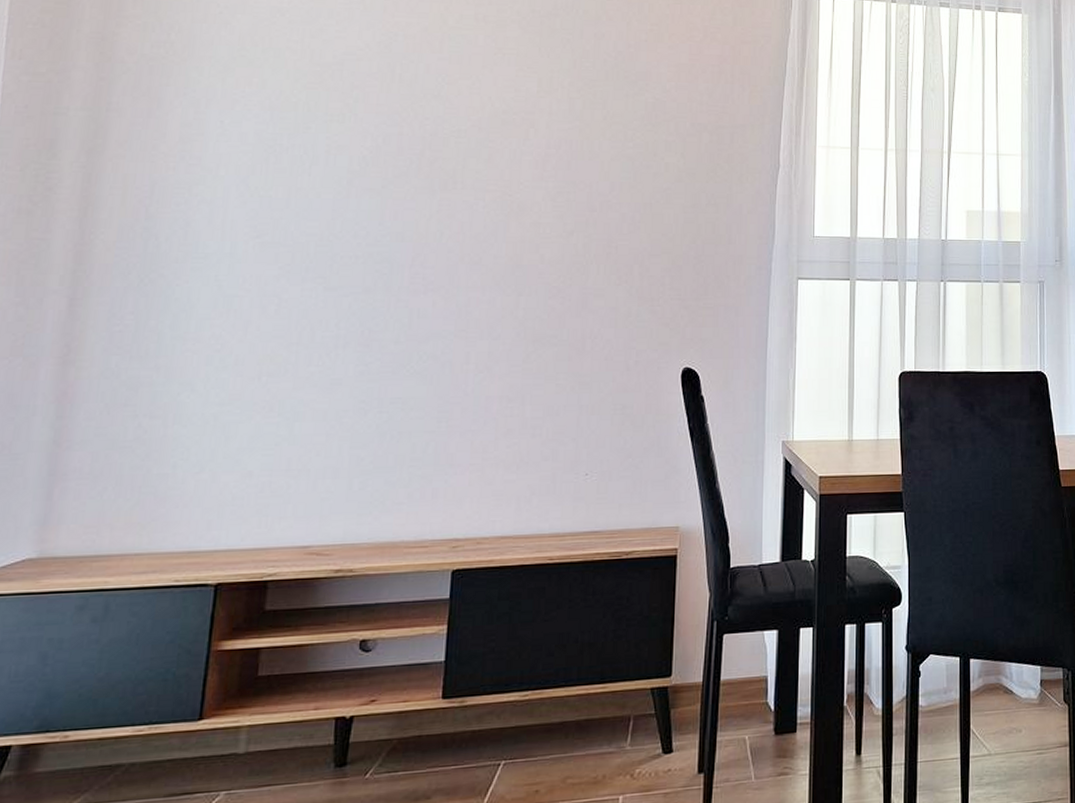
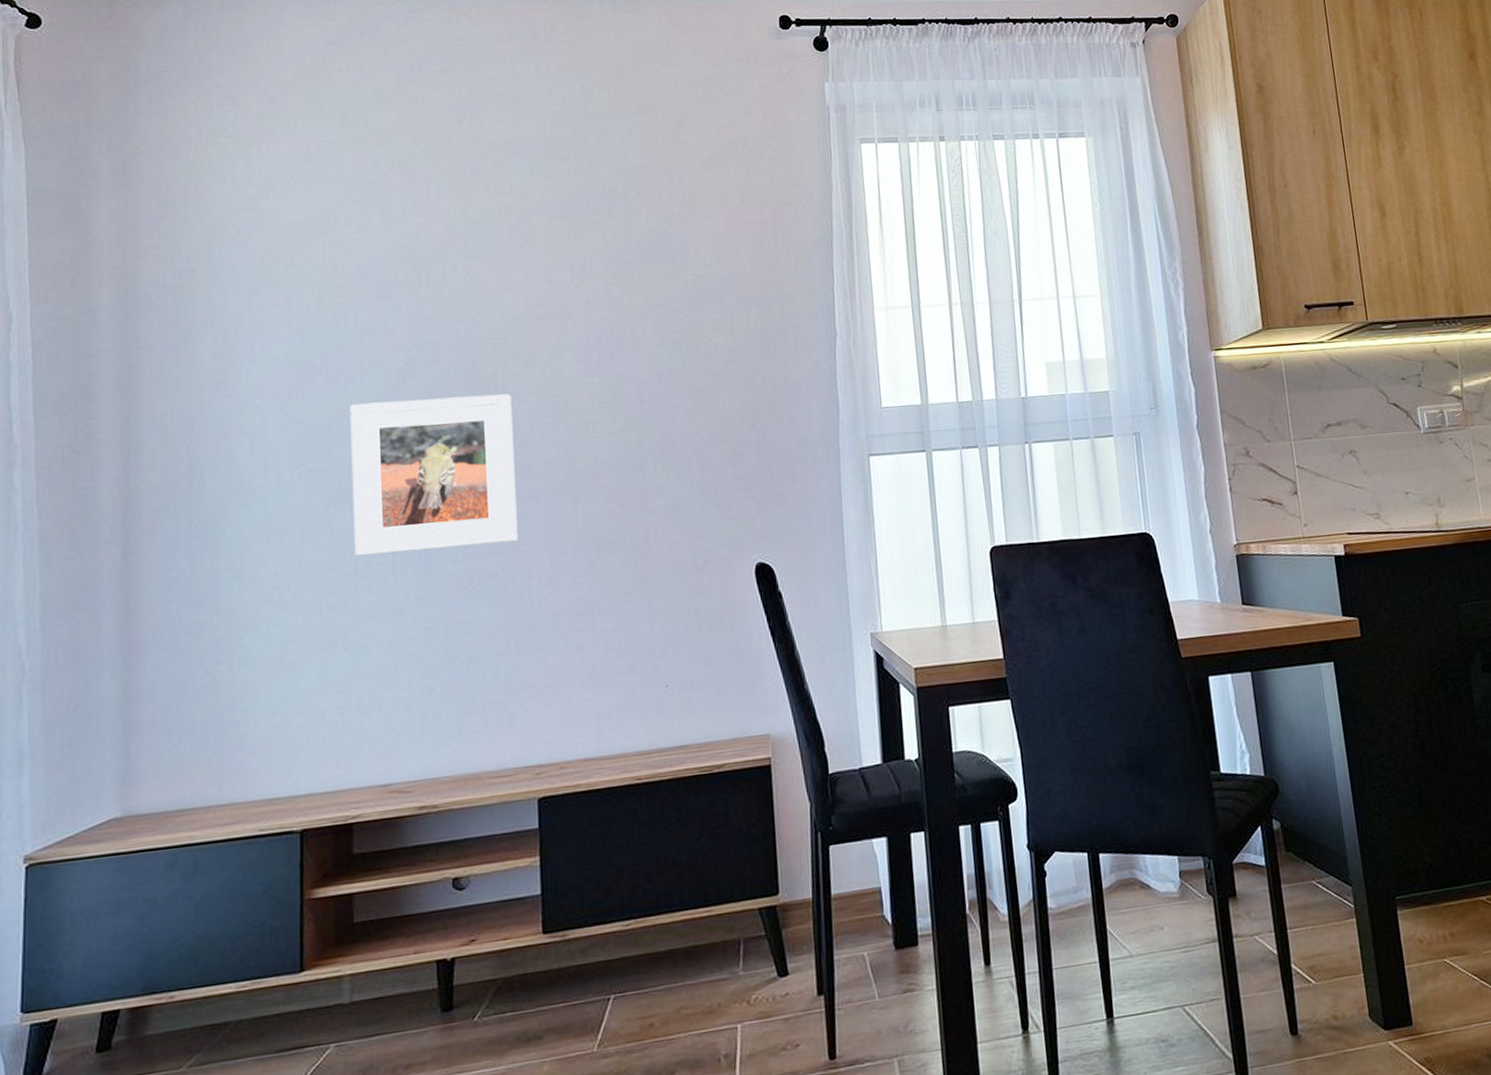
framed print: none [299,185,469,328] -> present [350,394,518,557]

